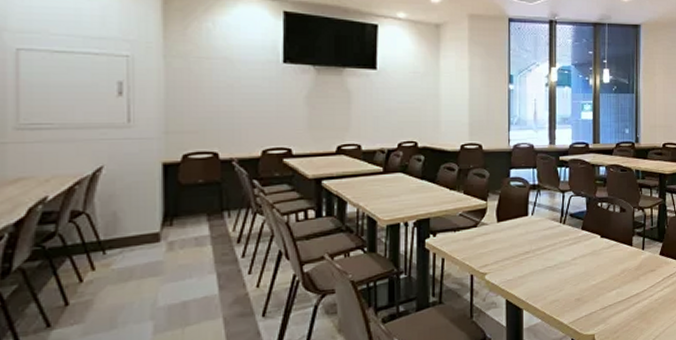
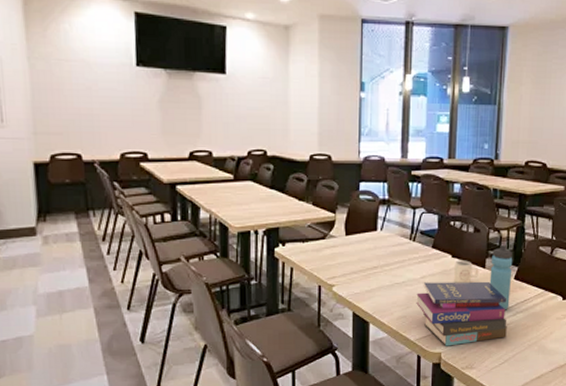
books: none [568,258,656,328] -> present [416,281,507,346]
mug: none [604,239,626,263] -> present [454,260,479,283]
water bottle: none [637,222,658,286] -> present [489,244,513,310]

